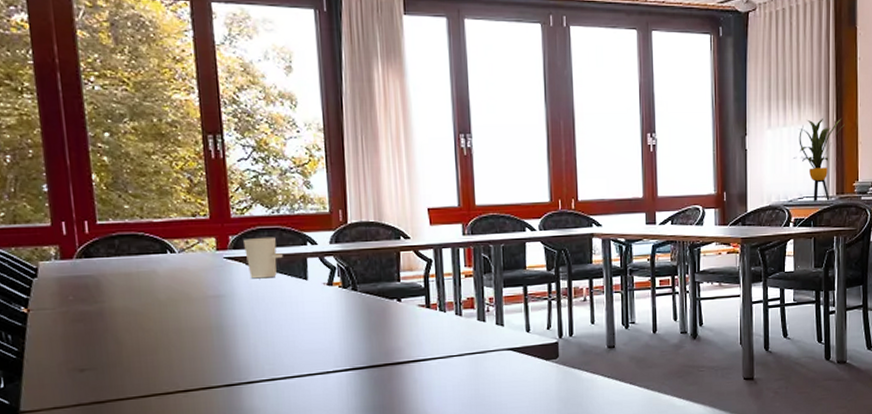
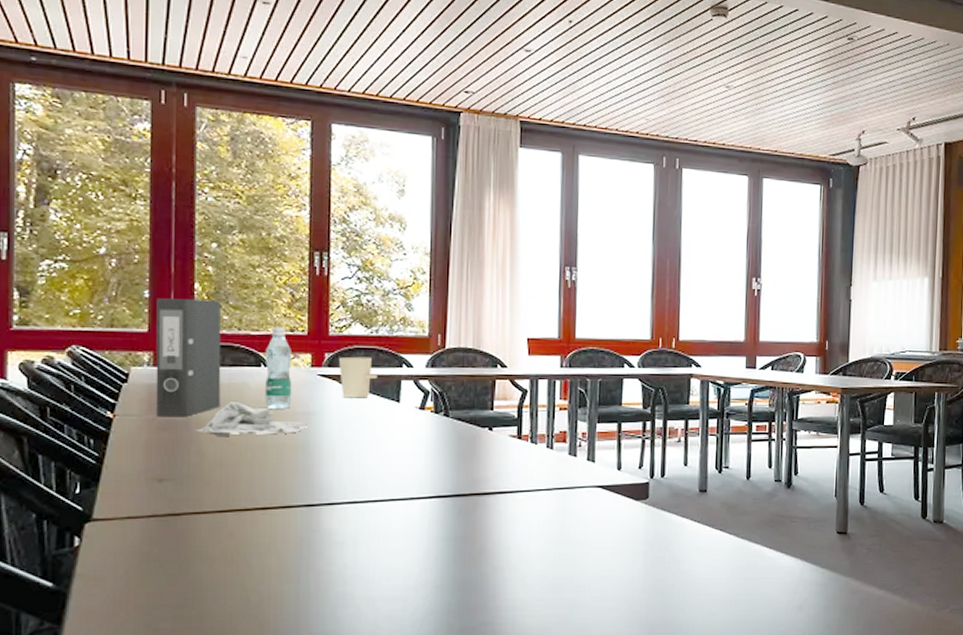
binder: none [56,190,132,309] -> present [155,298,222,417]
tissue: none [110,289,222,325] -> present [196,402,310,437]
bottle: none [170,212,201,295] -> present [265,326,292,410]
house plant: present [792,117,845,201] -> none [897,273,951,356]

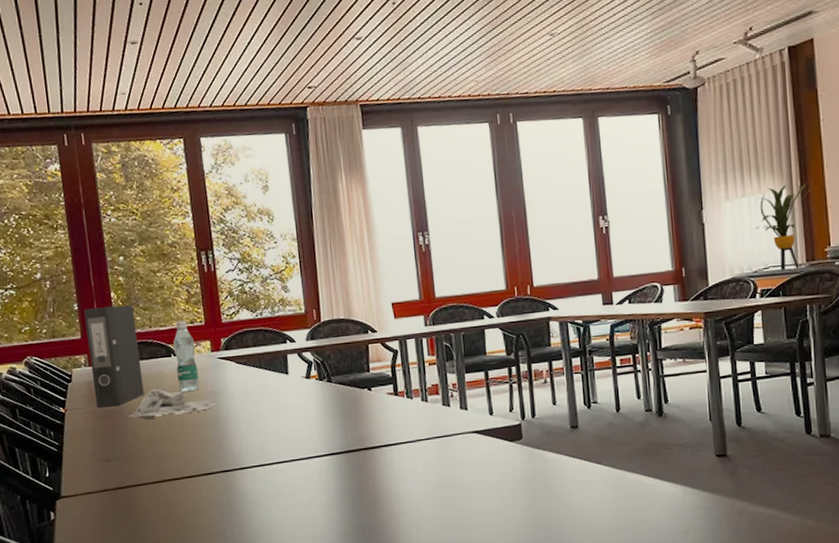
cup: present [339,356,377,398] -> none [233,337,267,376]
house plant: none [897,273,951,356] -> present [754,183,811,270]

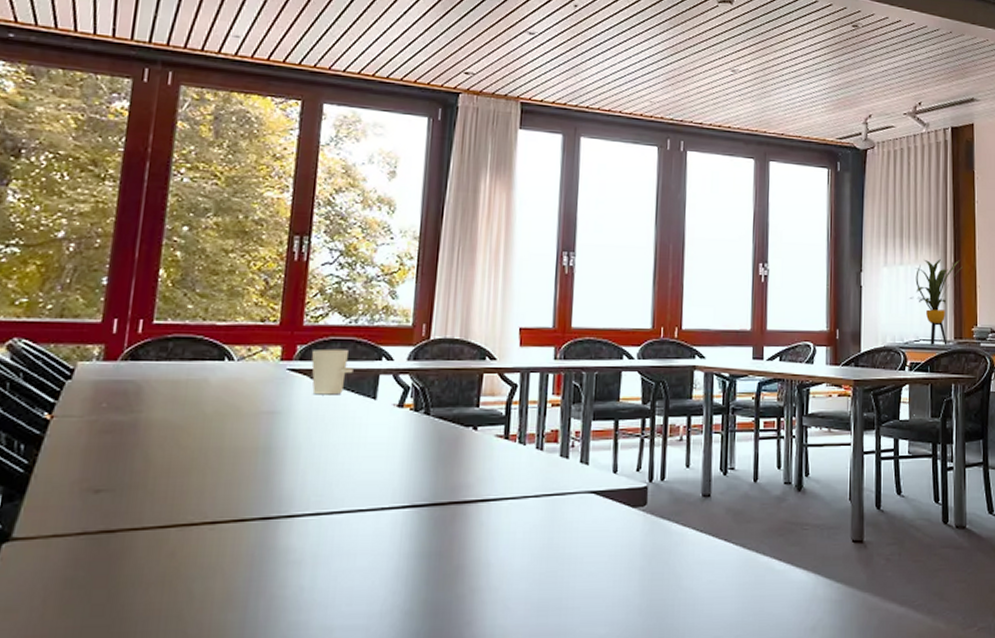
binder: present [84,304,144,408] -> none [101,285,186,418]
tissue: present [128,388,217,420] -> none [144,400,275,440]
bottle: present [173,320,200,392] -> none [225,316,260,409]
cup: none [233,337,267,376] -> present [311,348,353,395]

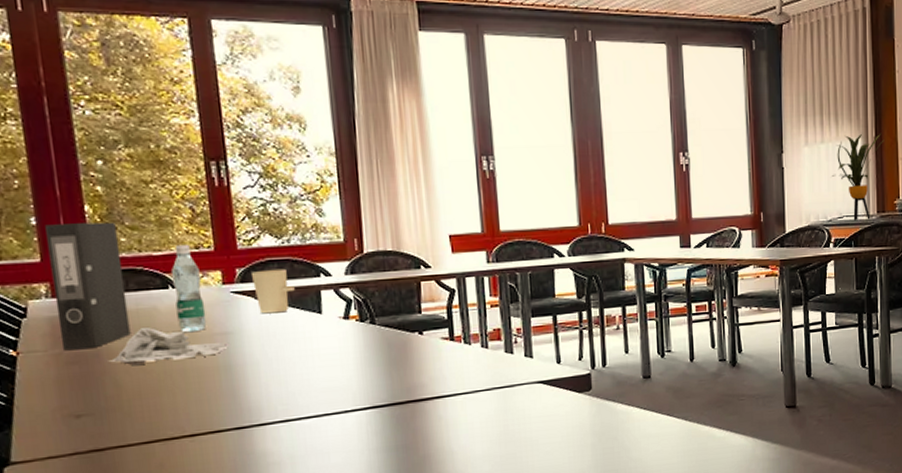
binder: none [101,285,186,418] -> present [45,222,131,351]
tissue: none [144,400,275,440] -> present [108,328,230,366]
bottle: none [225,316,260,409] -> present [172,244,207,333]

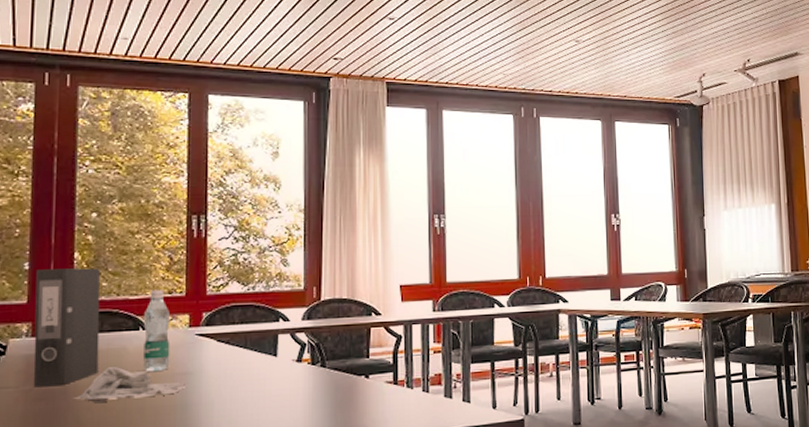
cup: present [252,268,295,314] -> none [217,313,254,356]
house plant: present [831,133,884,220] -> none [748,200,796,278]

